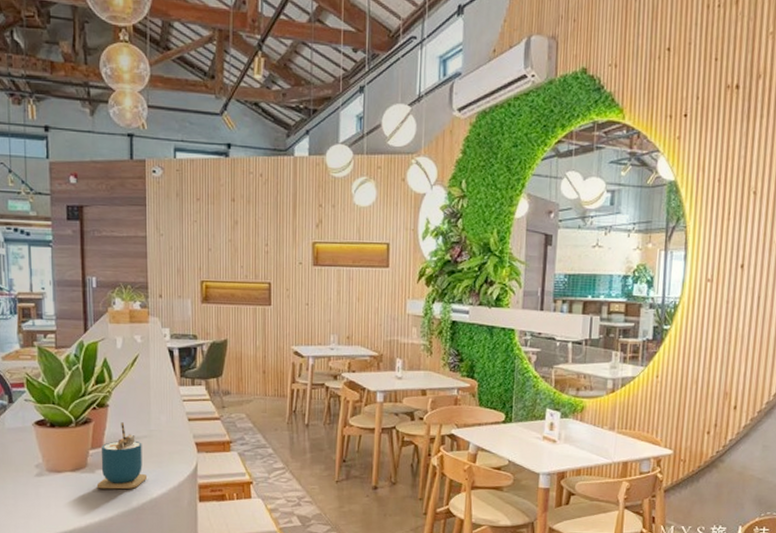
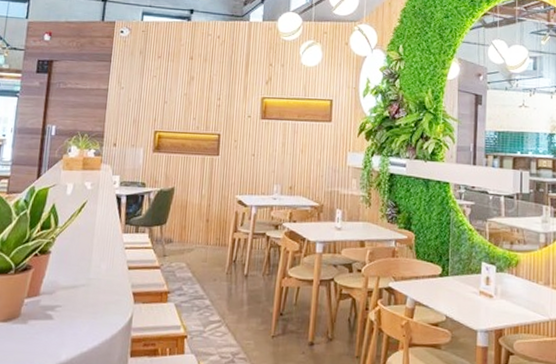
cup: present [96,422,148,489] -> none [26,270,81,342]

